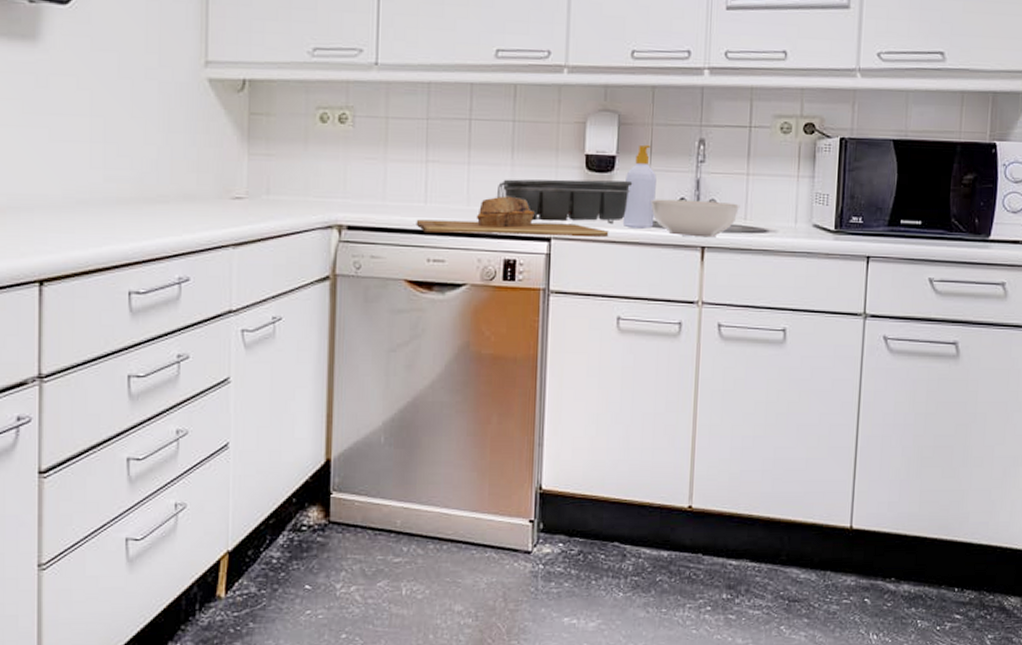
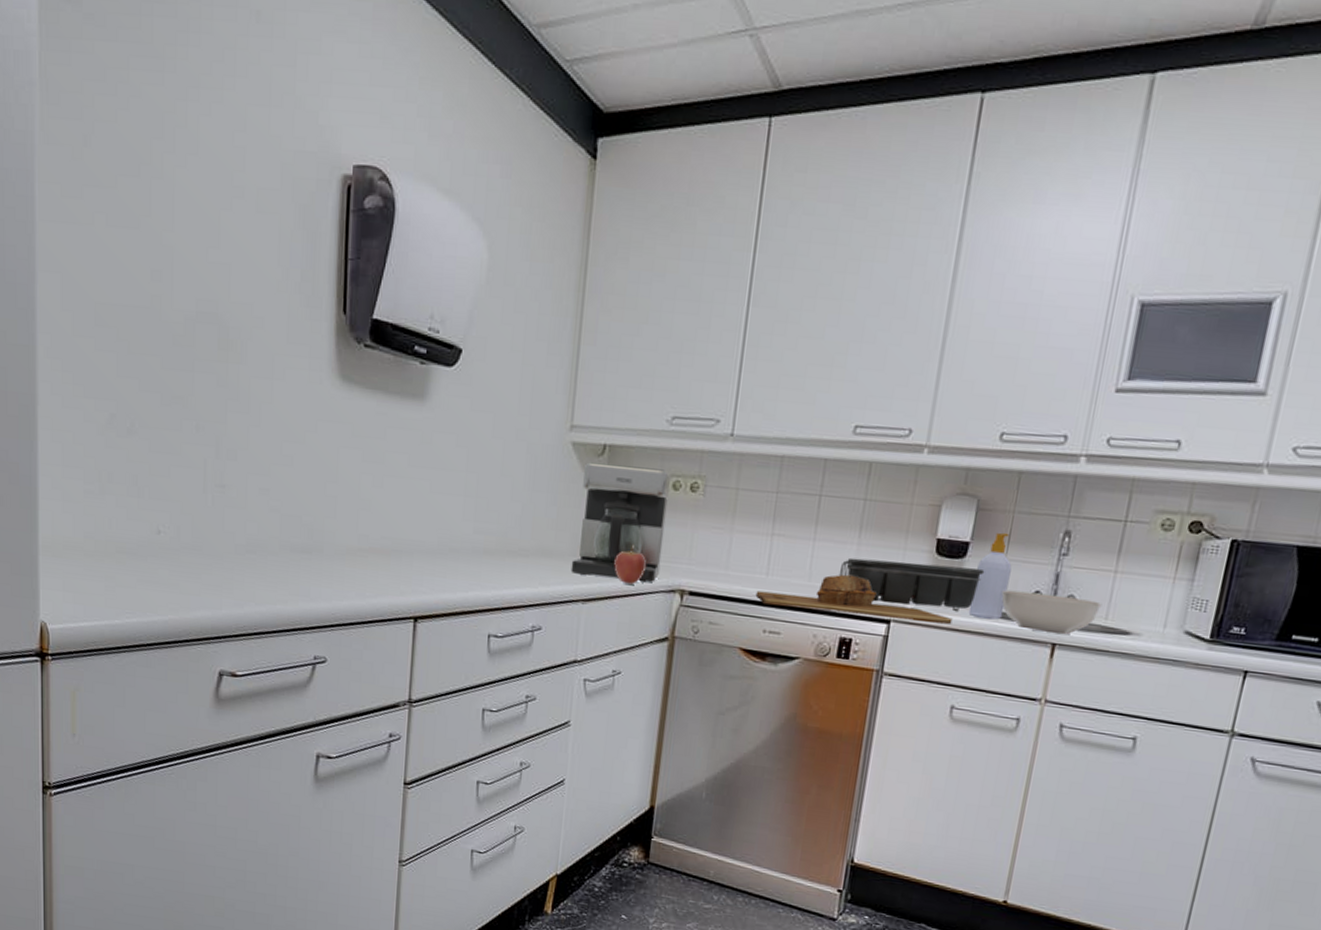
coffee maker: none [217,98,317,221] -> present [570,462,670,583]
fruit: none [265,181,299,224] -> present [614,544,646,585]

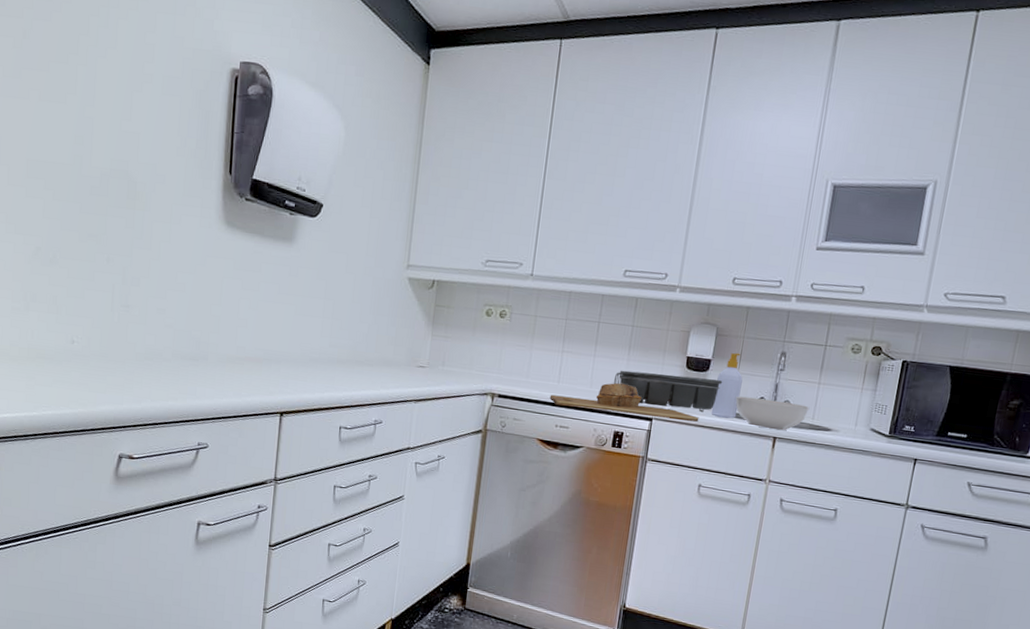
coffee maker: present [570,462,670,583] -> none [406,293,484,387]
fruit: present [614,544,646,585] -> none [440,357,465,389]

